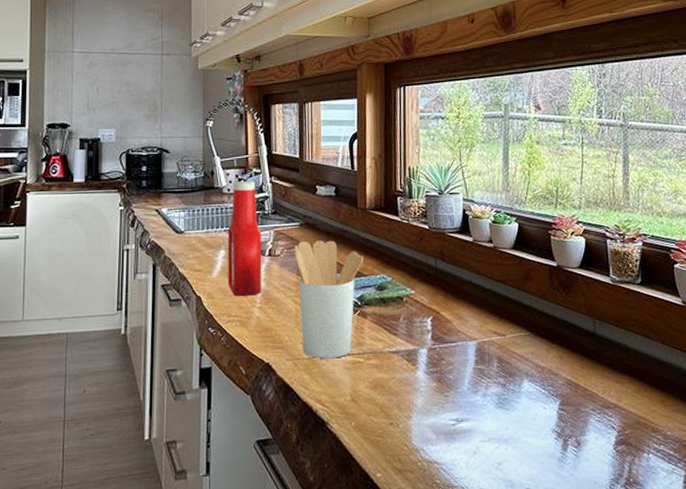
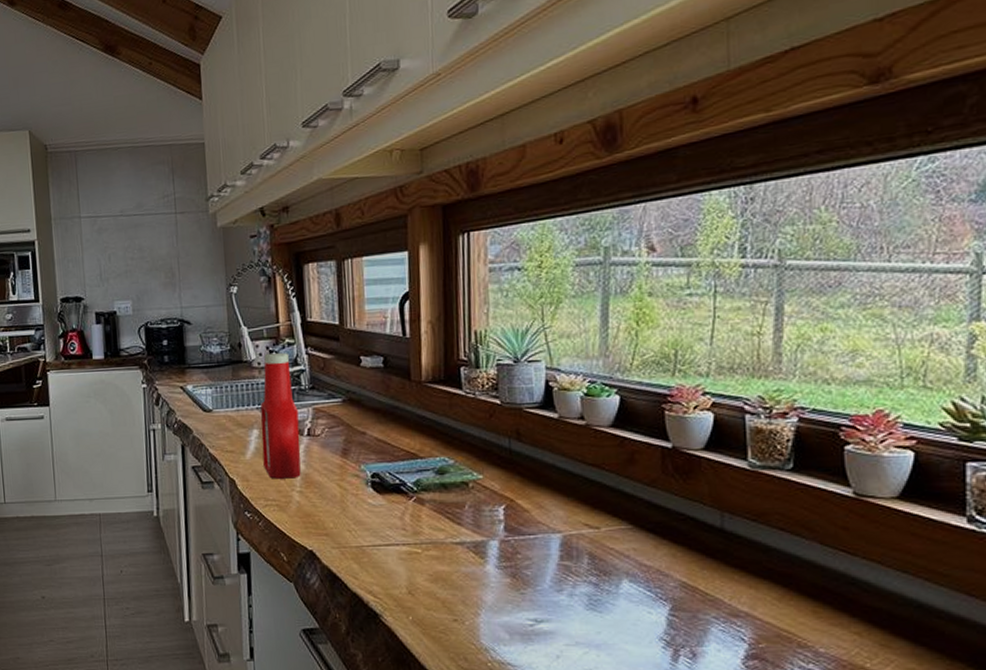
utensil holder: present [294,240,364,359] -> none [336,418,420,548]

